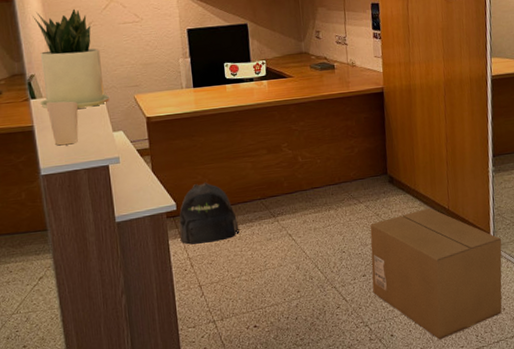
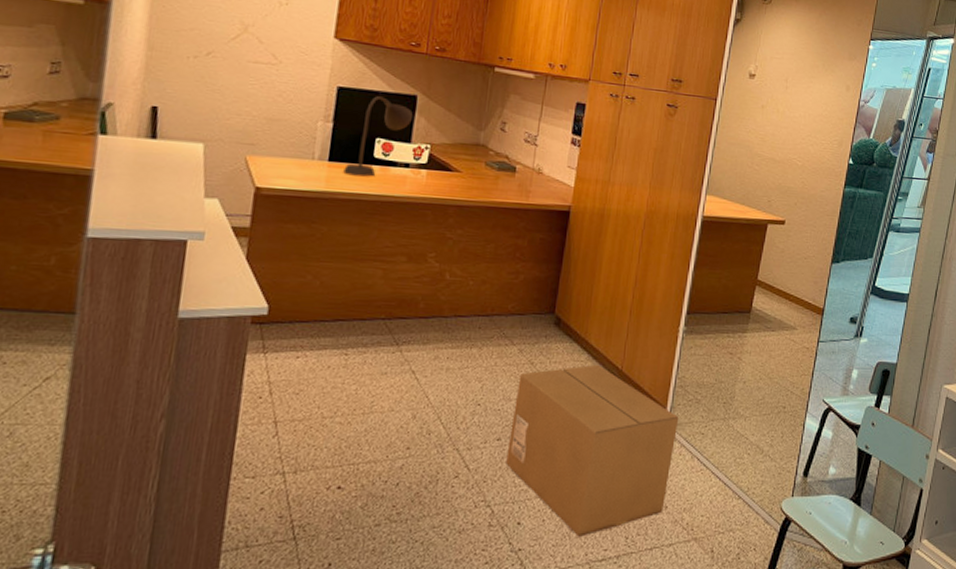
planter: present [33,8,111,109] -> none [110,24,214,160]
cup: present [46,101,79,146] -> none [117,142,166,204]
backpack: present [178,182,239,245] -> none [262,284,348,366]
desk lamp: none [206,30,248,96] -> present [343,96,414,177]

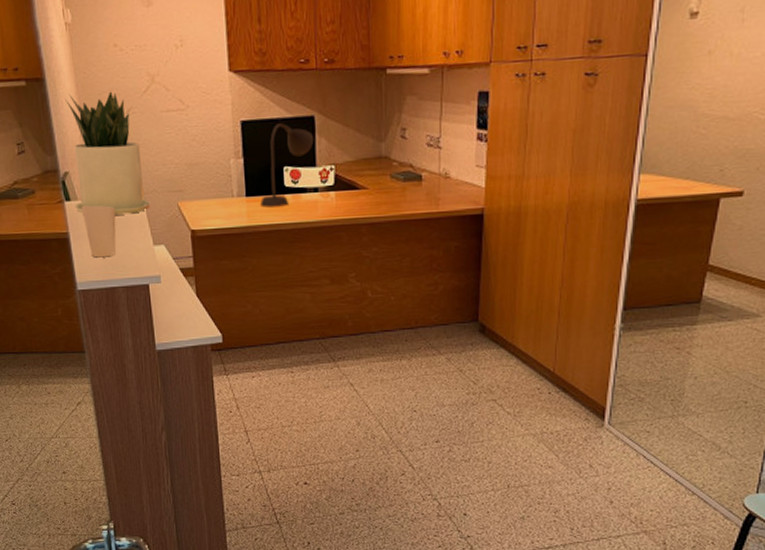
planter: none [110,24,214,160] -> present [65,91,152,215]
cup: none [117,142,166,204] -> present [81,205,117,258]
box: present [506,364,679,537] -> none [446,368,621,527]

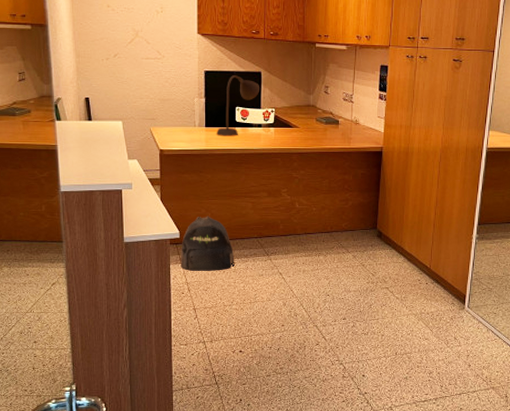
planter: present [65,91,152,215] -> none [64,39,129,134]
cup: present [81,205,117,258] -> none [69,125,99,167]
backpack: none [224,313,293,384] -> present [180,216,235,271]

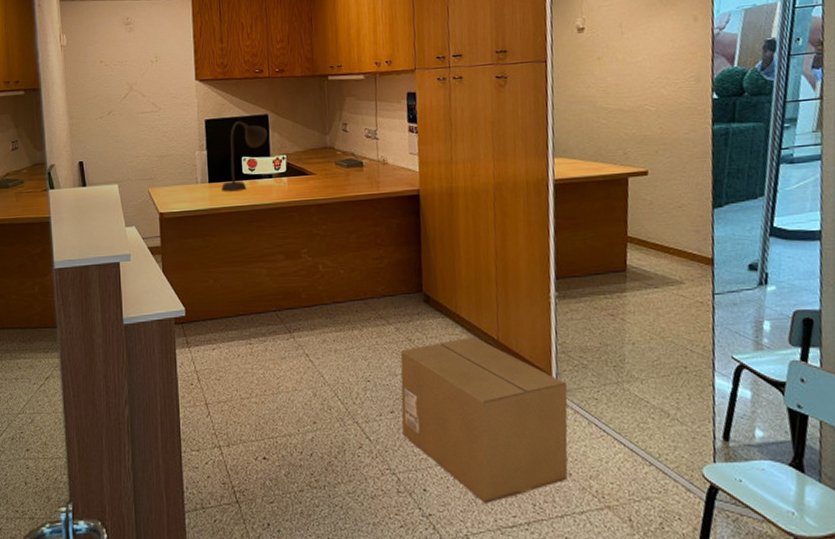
backpack: present [180,216,235,271] -> none [187,287,251,356]
box: none [351,264,476,385] -> present [400,336,568,503]

